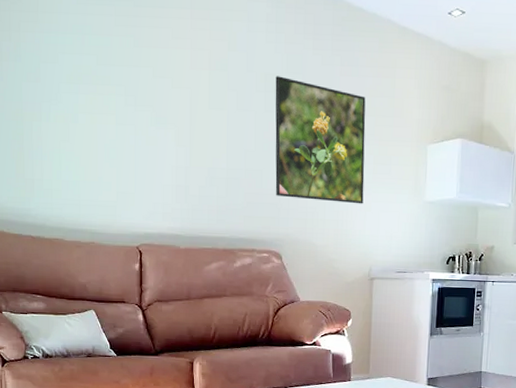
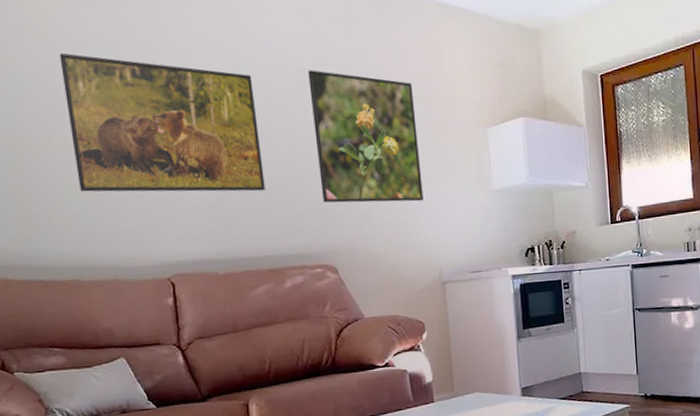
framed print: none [63,38,228,180] -> present [59,53,265,192]

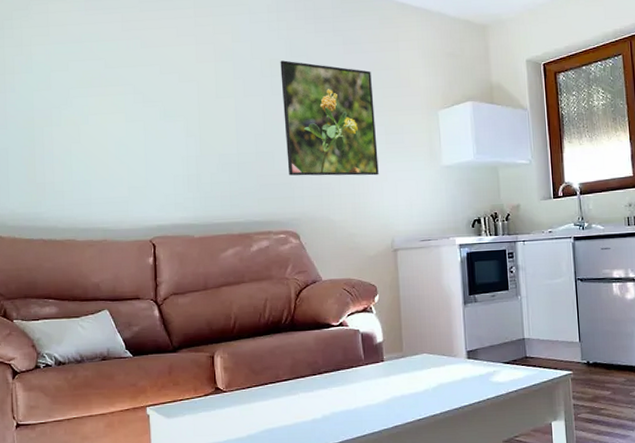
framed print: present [59,53,265,192] -> none [72,47,239,165]

